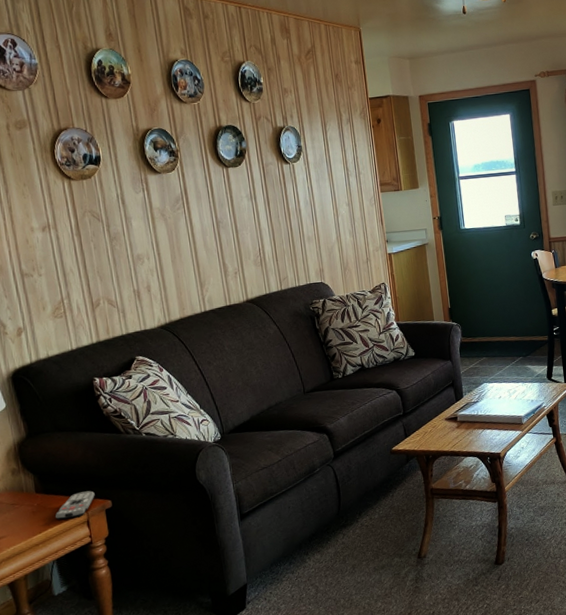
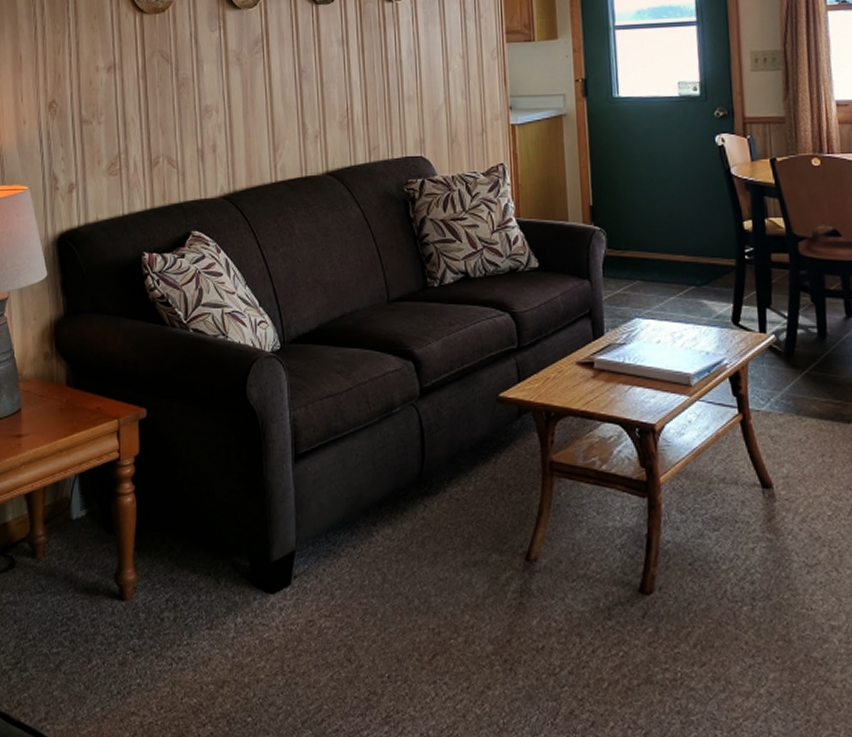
remote control: present [55,490,95,520] -> none [84,393,129,424]

